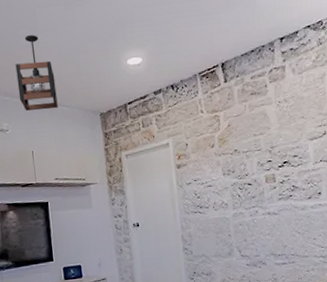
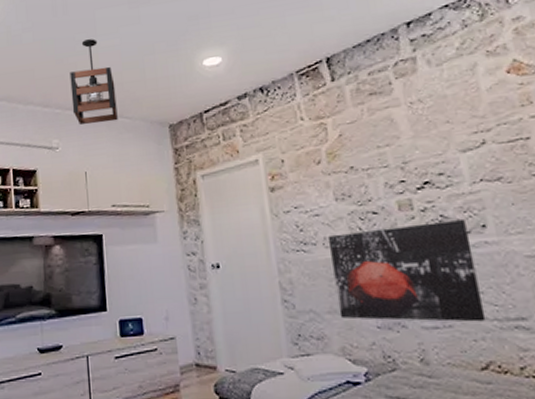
wall art: none [216,189,316,260] -> present [327,220,486,322]

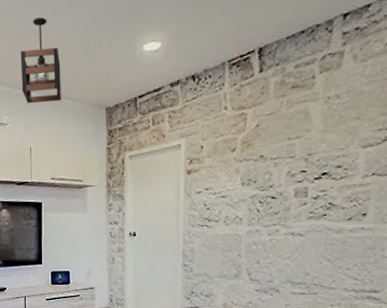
wall art: present [327,220,486,322] -> none [227,208,350,291]

